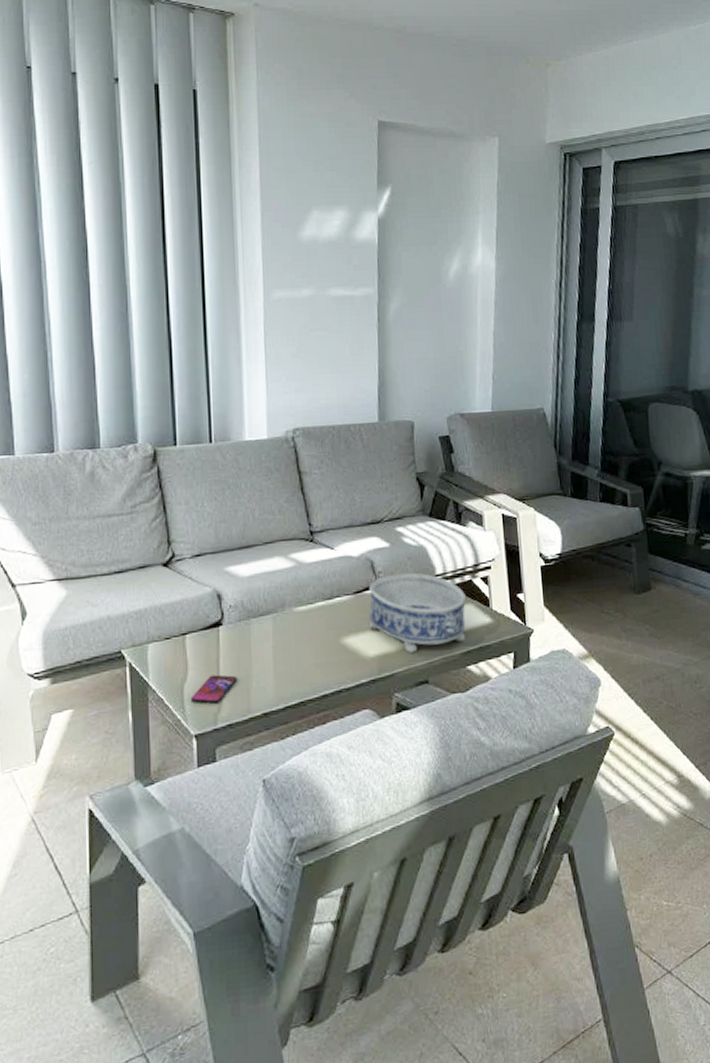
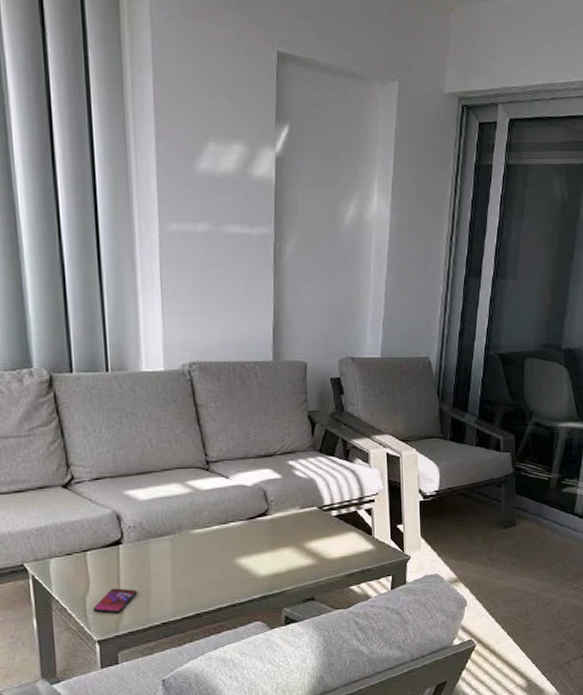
decorative bowl: present [369,572,466,653] -> none [261,502,351,574]

